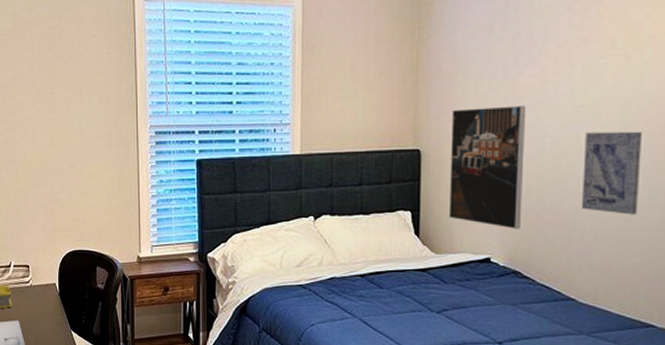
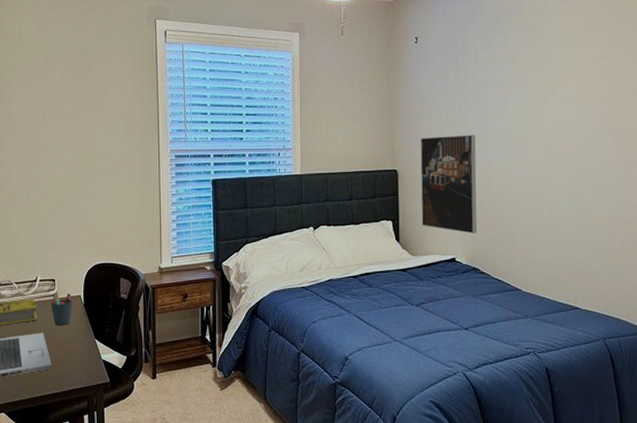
pen holder: none [25,279,48,314] -> present [51,292,73,326]
wall art: present [581,131,643,215] -> none [519,155,561,220]

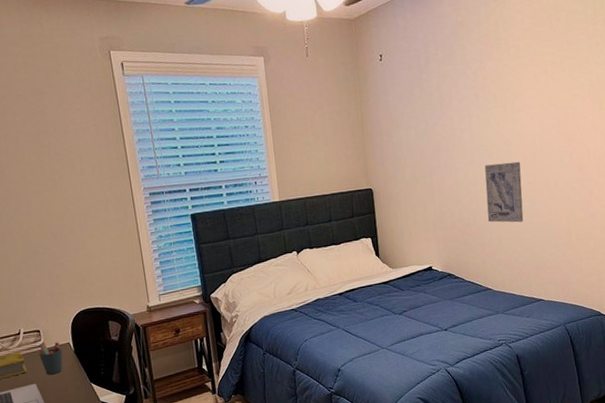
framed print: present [420,134,477,234] -> none [392,148,450,243]
wall art: none [519,155,561,220] -> present [484,161,524,223]

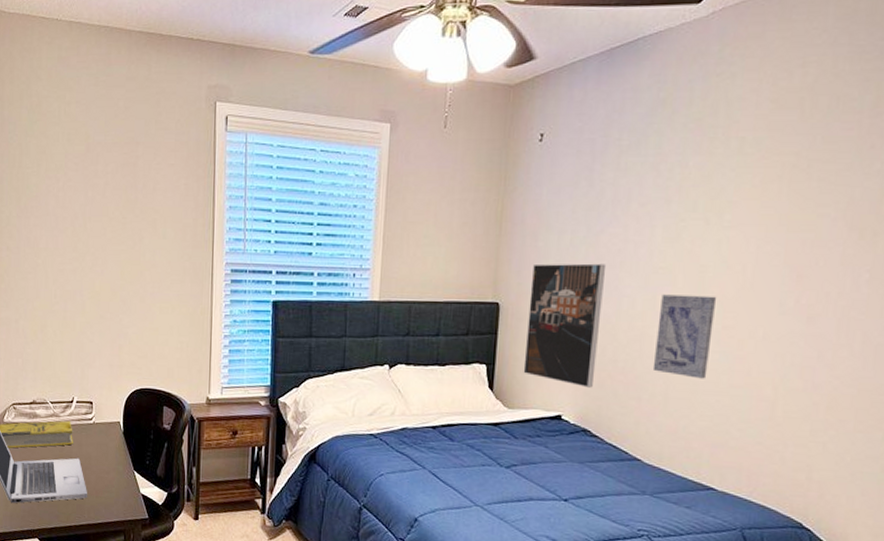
pen holder: present [38,342,63,375] -> none [87,416,112,453]
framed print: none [392,148,450,243] -> present [523,263,607,388]

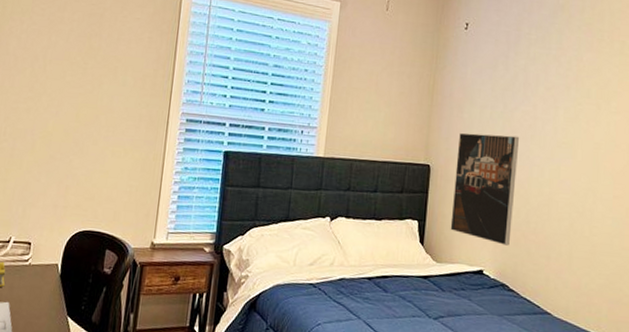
wall art: present [652,294,717,379] -> none [559,166,609,241]

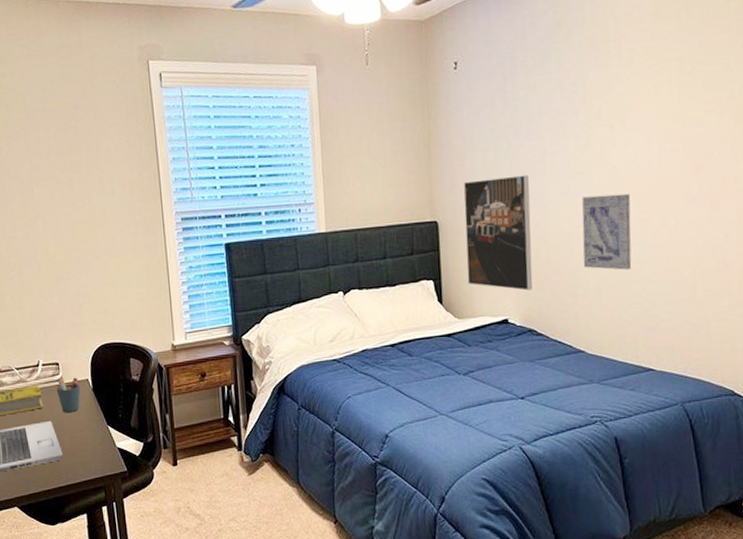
pen holder: none [21,257,48,297] -> present [56,377,81,413]
wall art: none [559,166,609,241] -> present [582,193,632,270]

